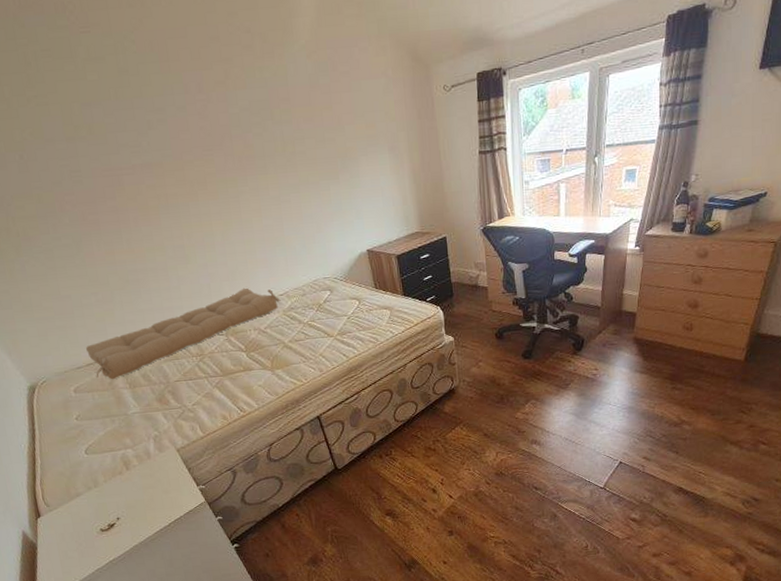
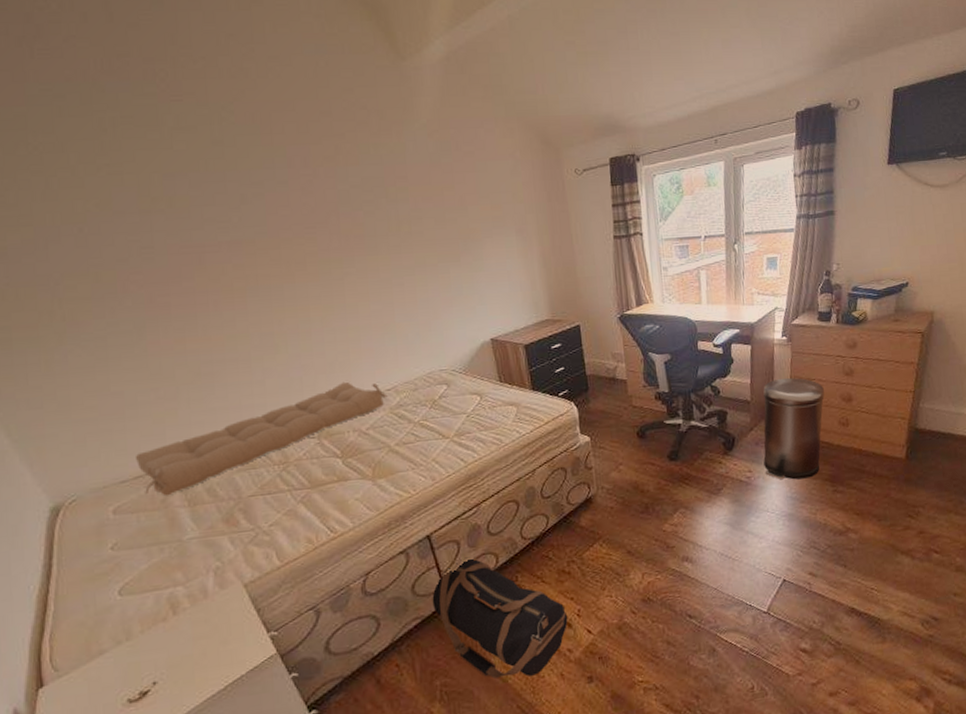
duffel bag: none [322,434,433,528] -> present [432,557,568,678]
pedal bin: none [609,285,672,378] -> present [763,378,825,480]

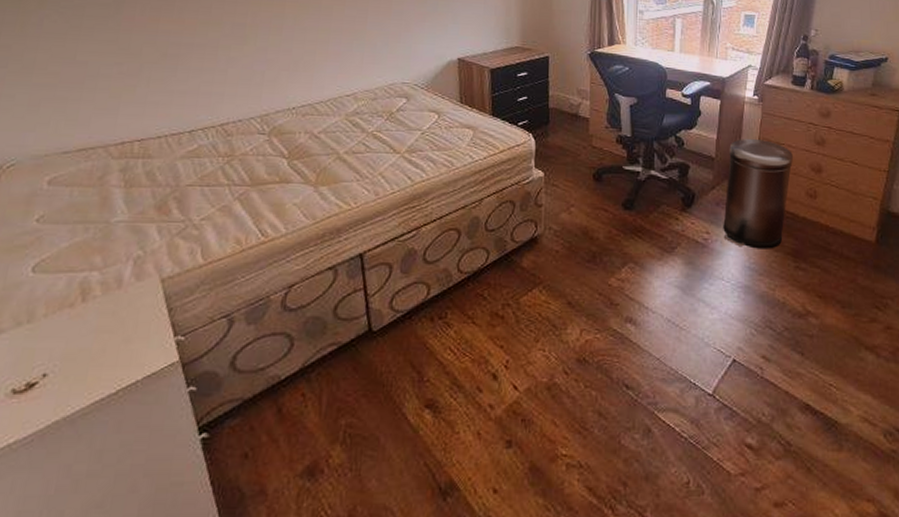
seat cushion: present [136,380,388,496] -> none [83,80,346,174]
duffel bag: present [432,557,568,678] -> none [352,284,495,430]

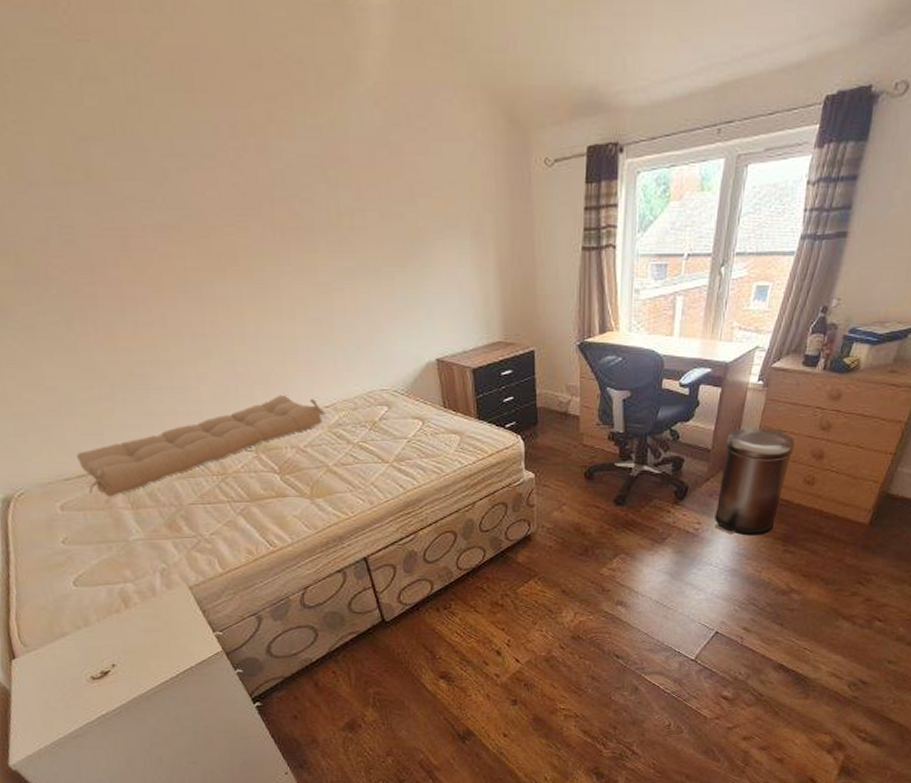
seat cushion: none [83,80,346,174] -> present [77,393,326,497]

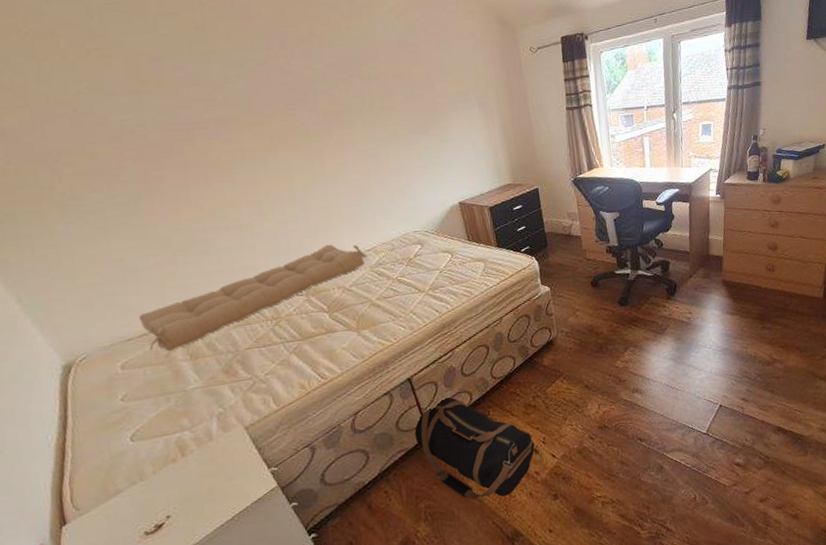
duffel bag: none [367,581,498,694] -> present [414,396,535,500]
pedal bin: present [714,427,794,536] -> none [700,230,754,320]

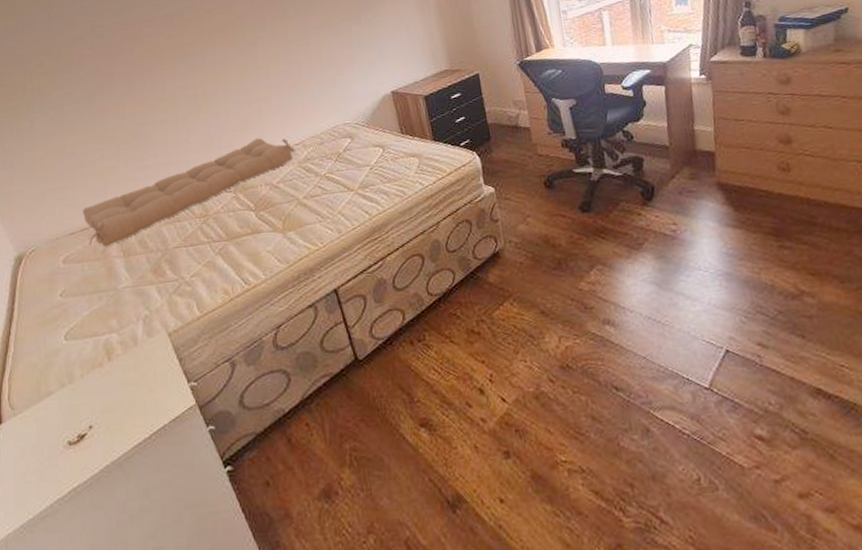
duffel bag: present [414,396,535,500] -> none [340,313,480,446]

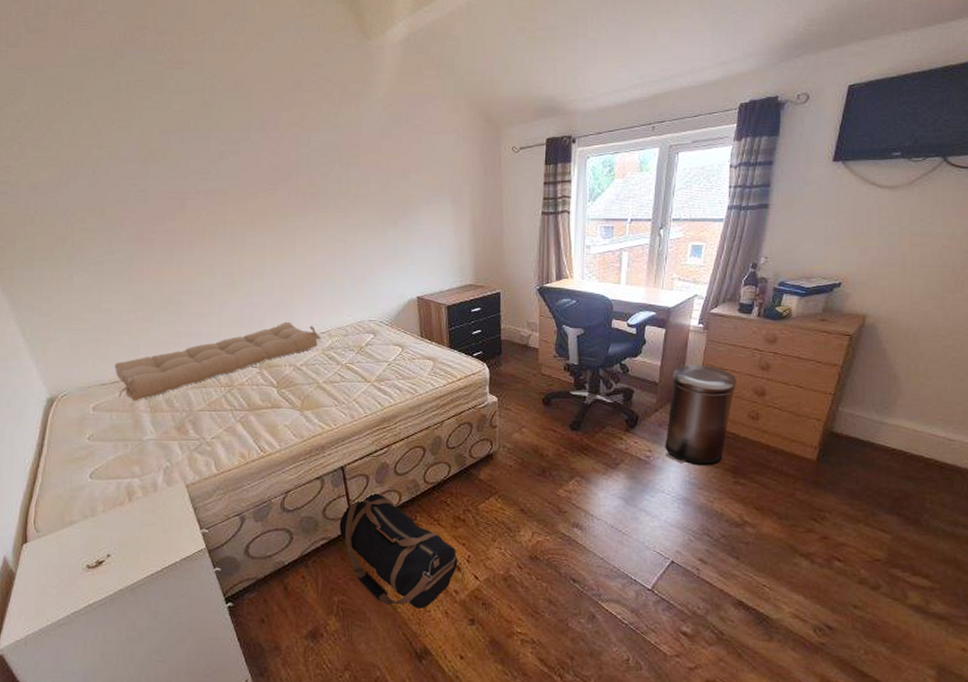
duffel bag: none [340,313,480,446] -> present [339,491,458,609]
pedal bin: none [683,119,760,234] -> present [665,364,736,466]

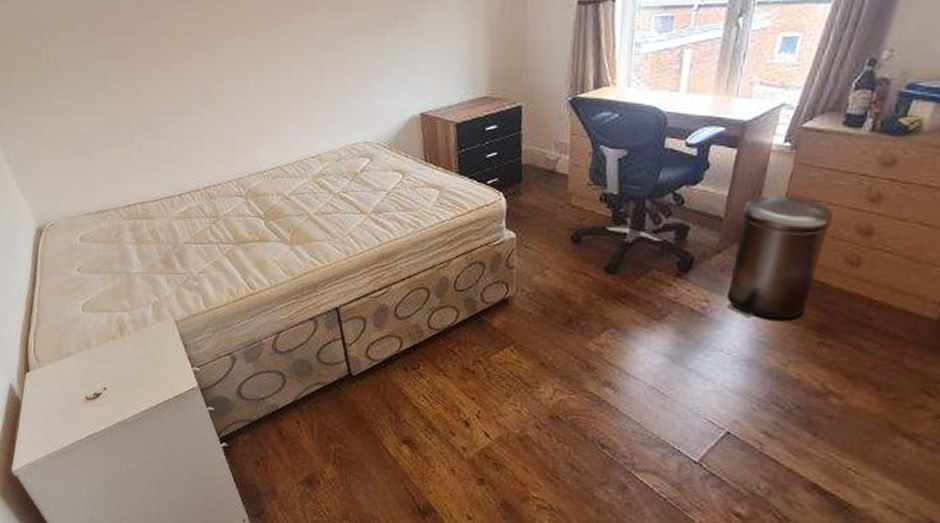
seat cushion: present [115,320,322,401] -> none [98,143,311,232]
duffel bag: present [339,491,458,609] -> none [335,335,466,464]

